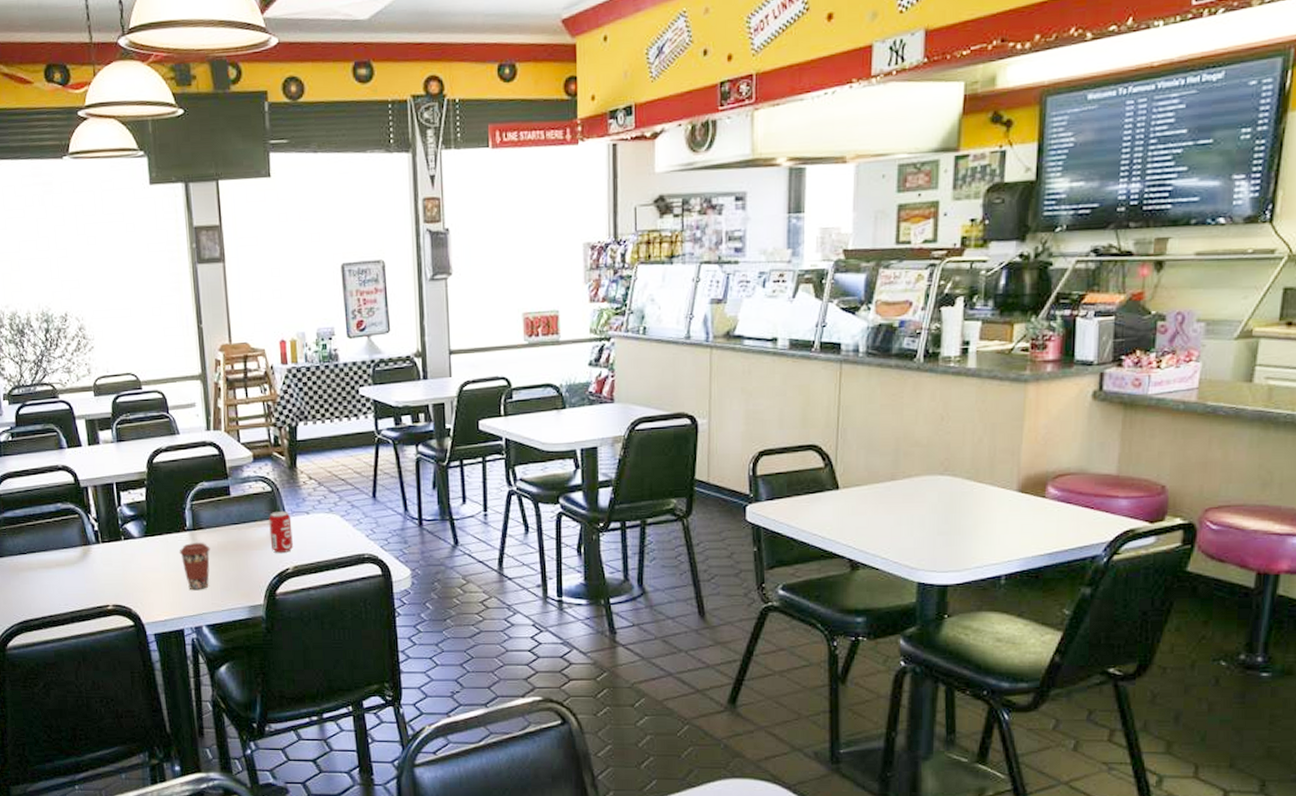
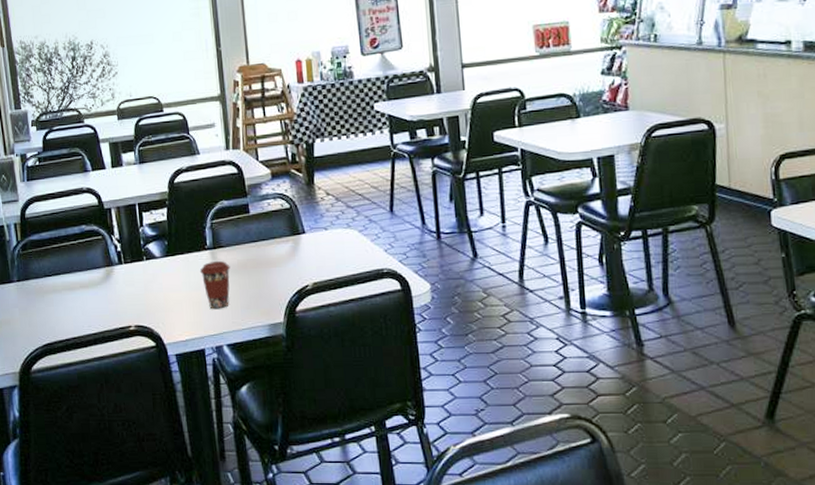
beverage can: present [269,510,293,553] -> none [287,227,312,270]

